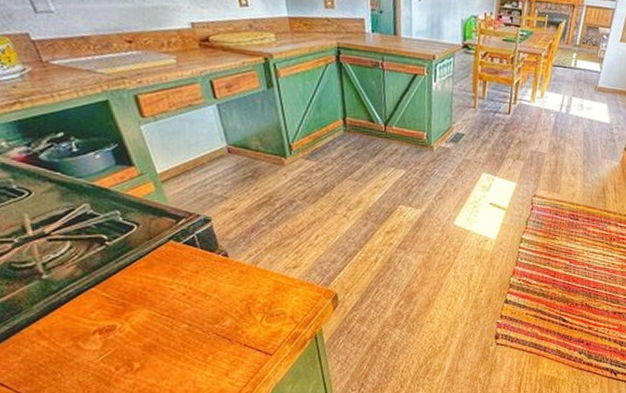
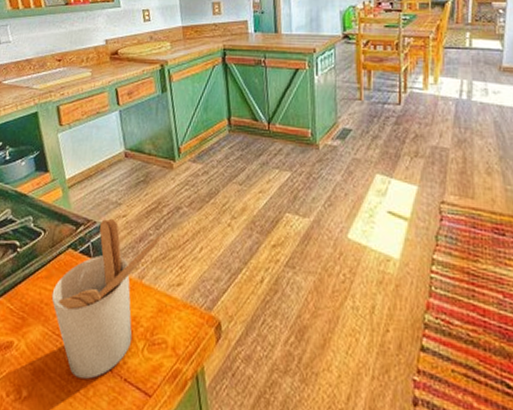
utensil holder: none [155,211,275,348] -> present [51,218,161,379]

